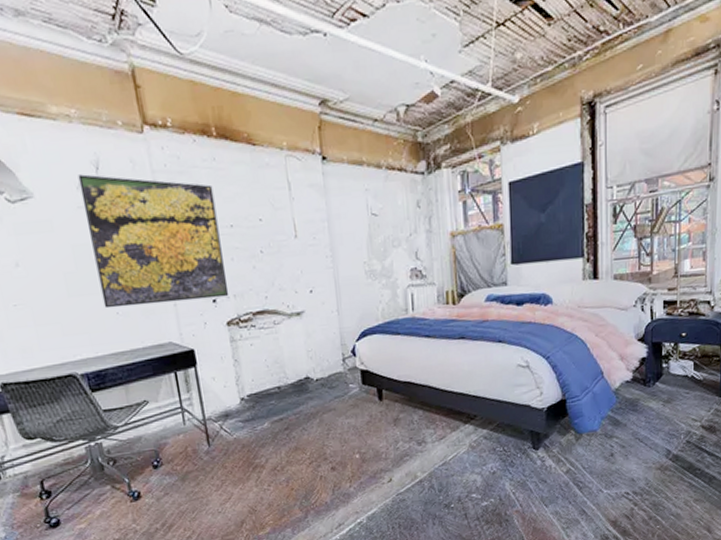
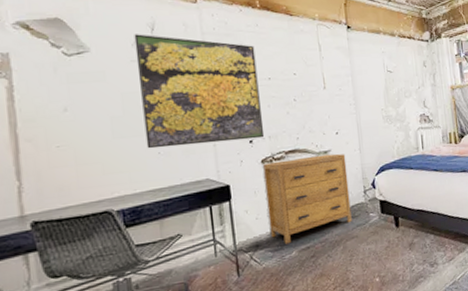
dresser: none [229,315,329,415] -> present [263,153,352,244]

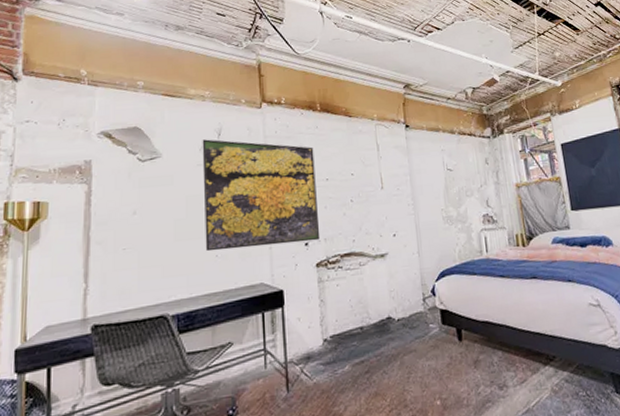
dresser: present [263,153,352,244] -> none [318,257,410,357]

